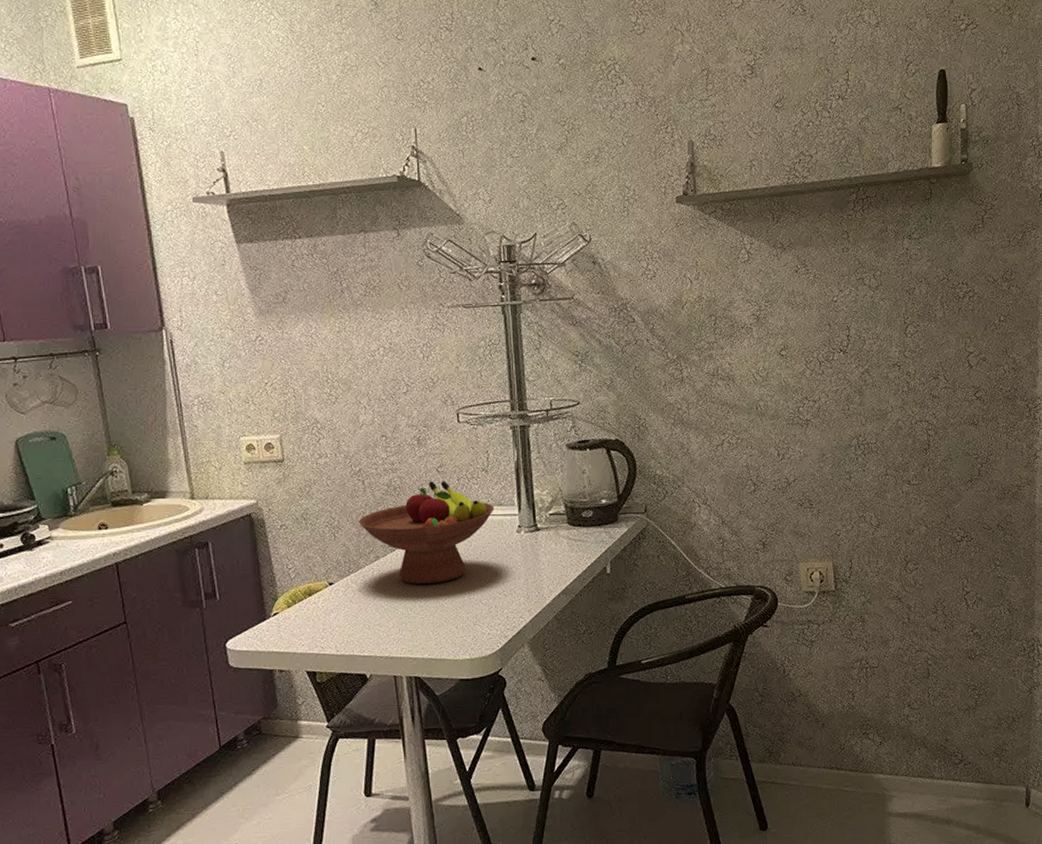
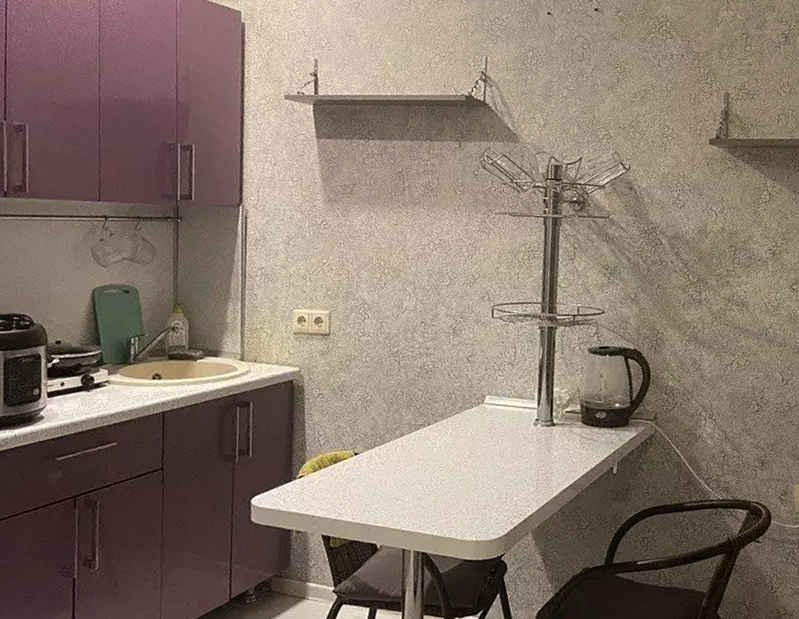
fruit bowl: present [359,481,495,585] -> none [390,368,516,465]

